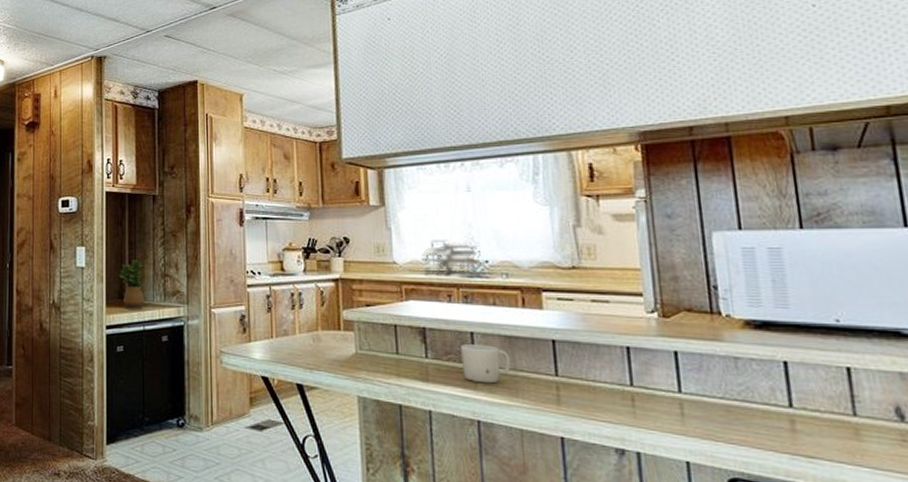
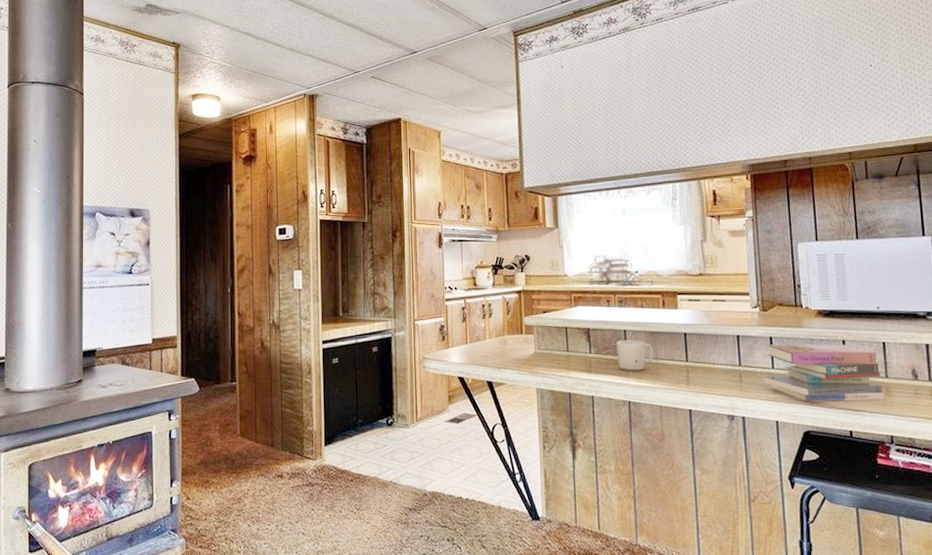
potted plant: present [118,260,145,310] -> none [332,281,357,326]
books: none [667,361,853,446] -> present [764,344,885,402]

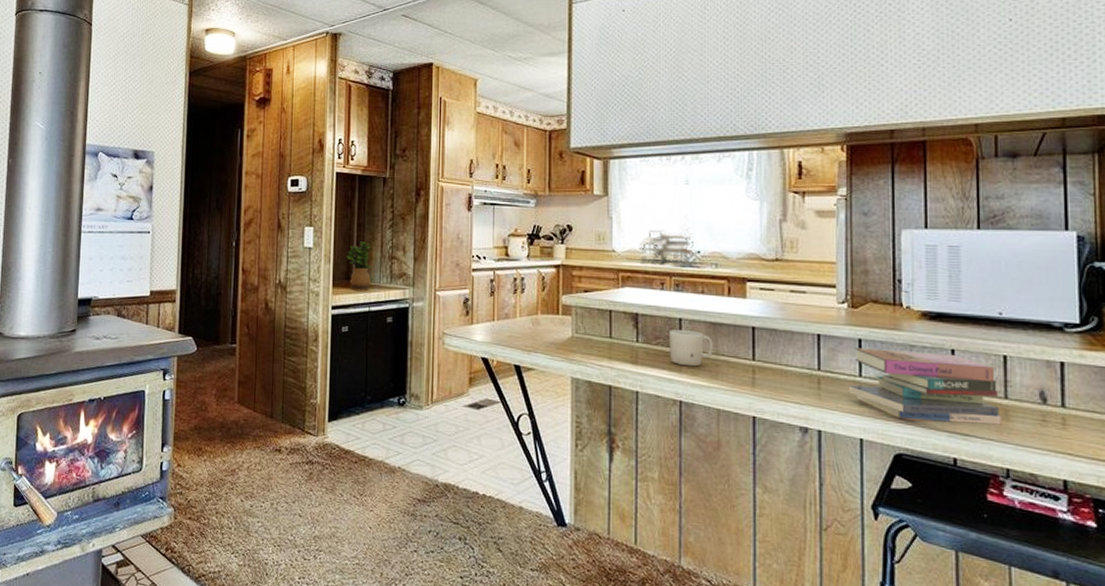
potted plant: none [332,281,357,326] -> present [346,241,372,292]

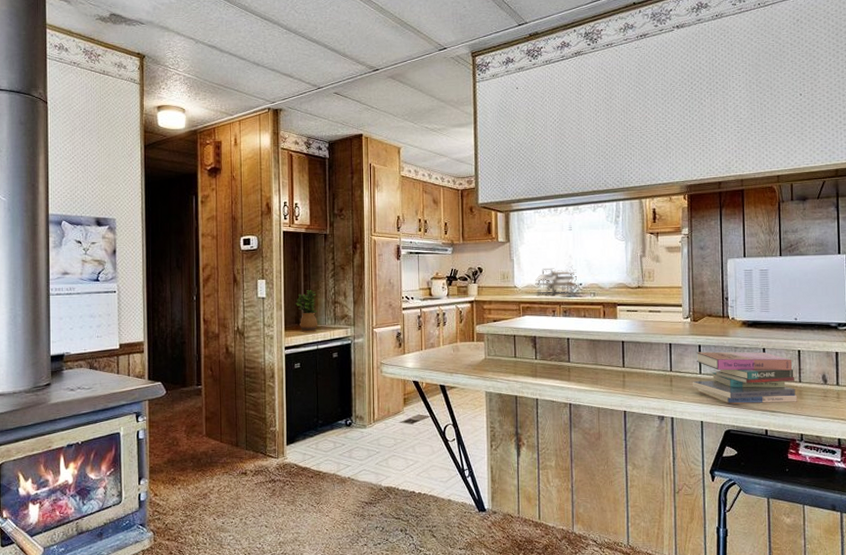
mug: present [669,330,714,367] -> none [560,347,594,376]

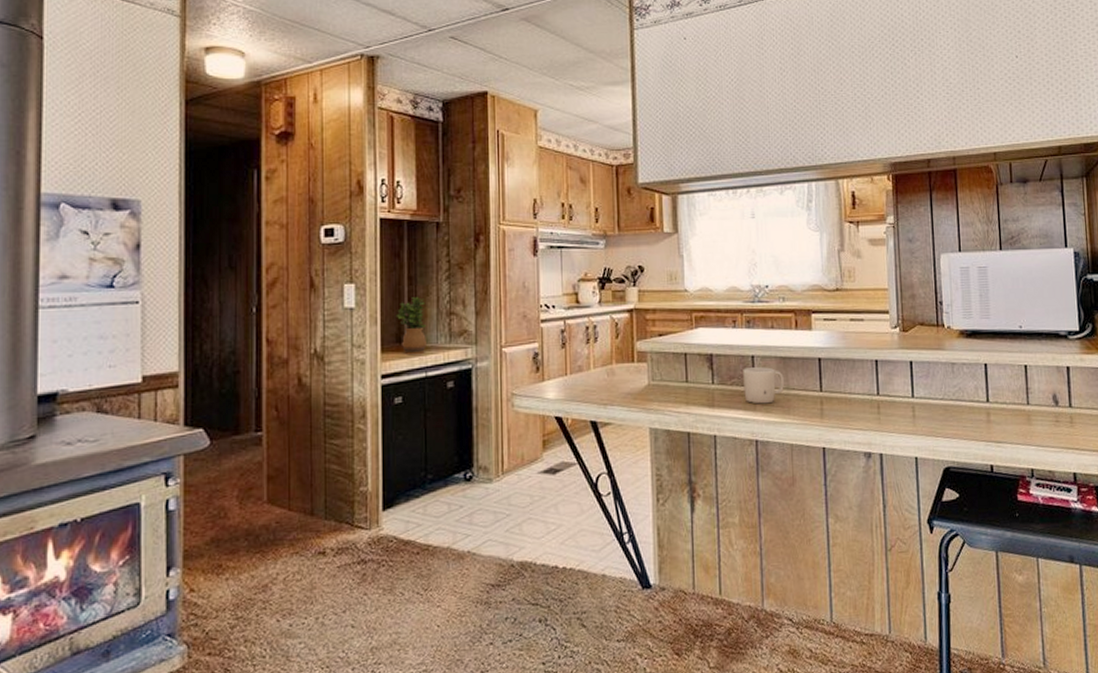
dish rack: present [534,268,585,297] -> none [709,266,772,303]
mug: none [560,347,594,376] -> present [743,367,785,404]
books: present [692,351,797,404] -> none [903,368,1026,434]

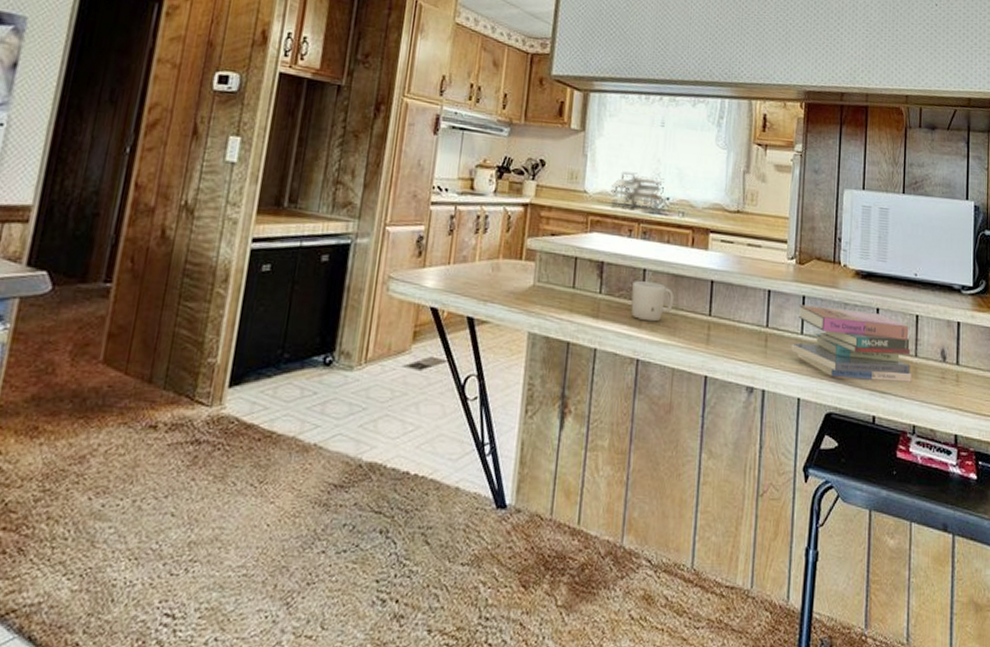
potted plant: present [396,297,428,355] -> none [278,160,313,222]
dish rack: none [709,266,772,303] -> present [610,171,672,214]
books: none [903,368,1026,434] -> present [791,305,911,382]

